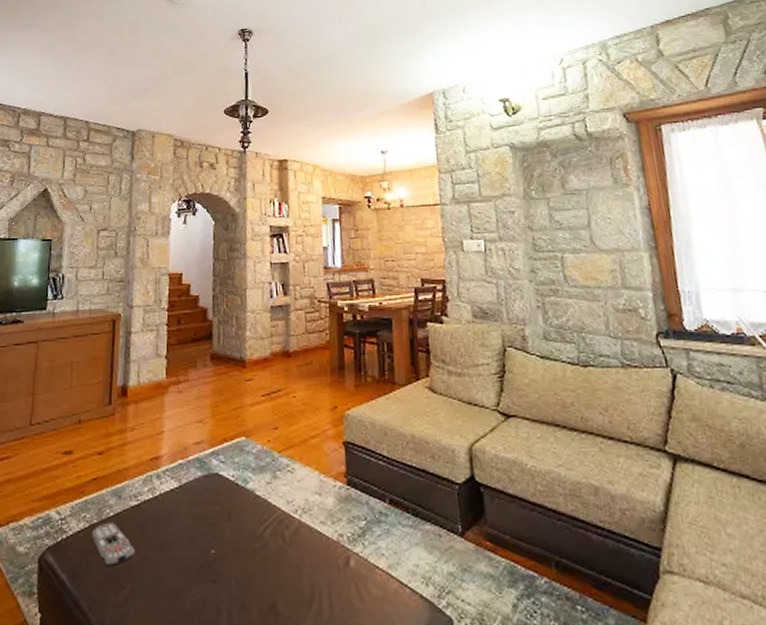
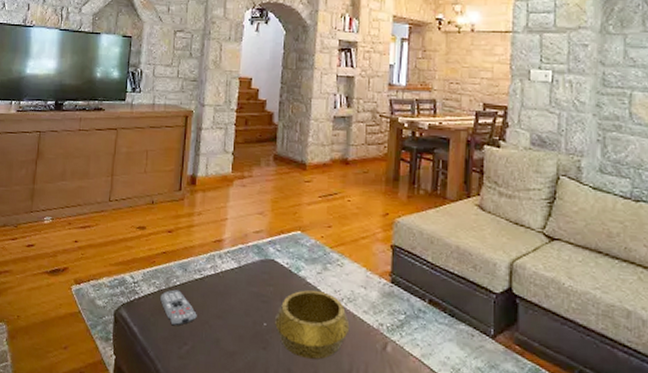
decorative bowl: none [224,505,308,587] -> present [275,290,350,360]

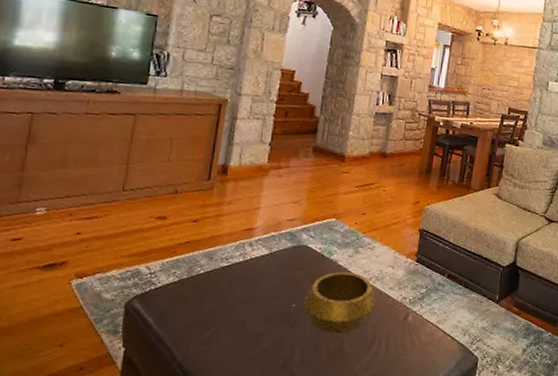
remote control: present [160,289,197,326] -> none [181,278,222,314]

